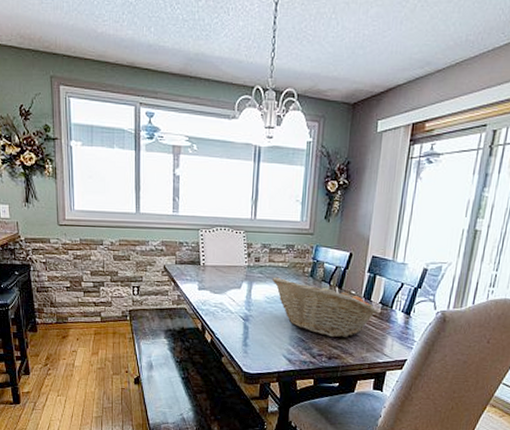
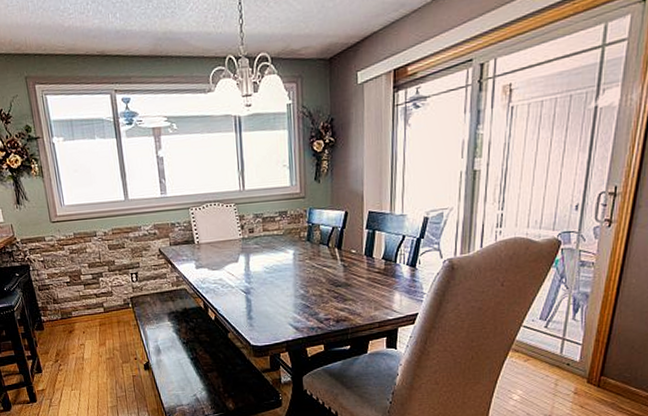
fruit basket: present [271,277,378,338] -> none [268,245,382,300]

